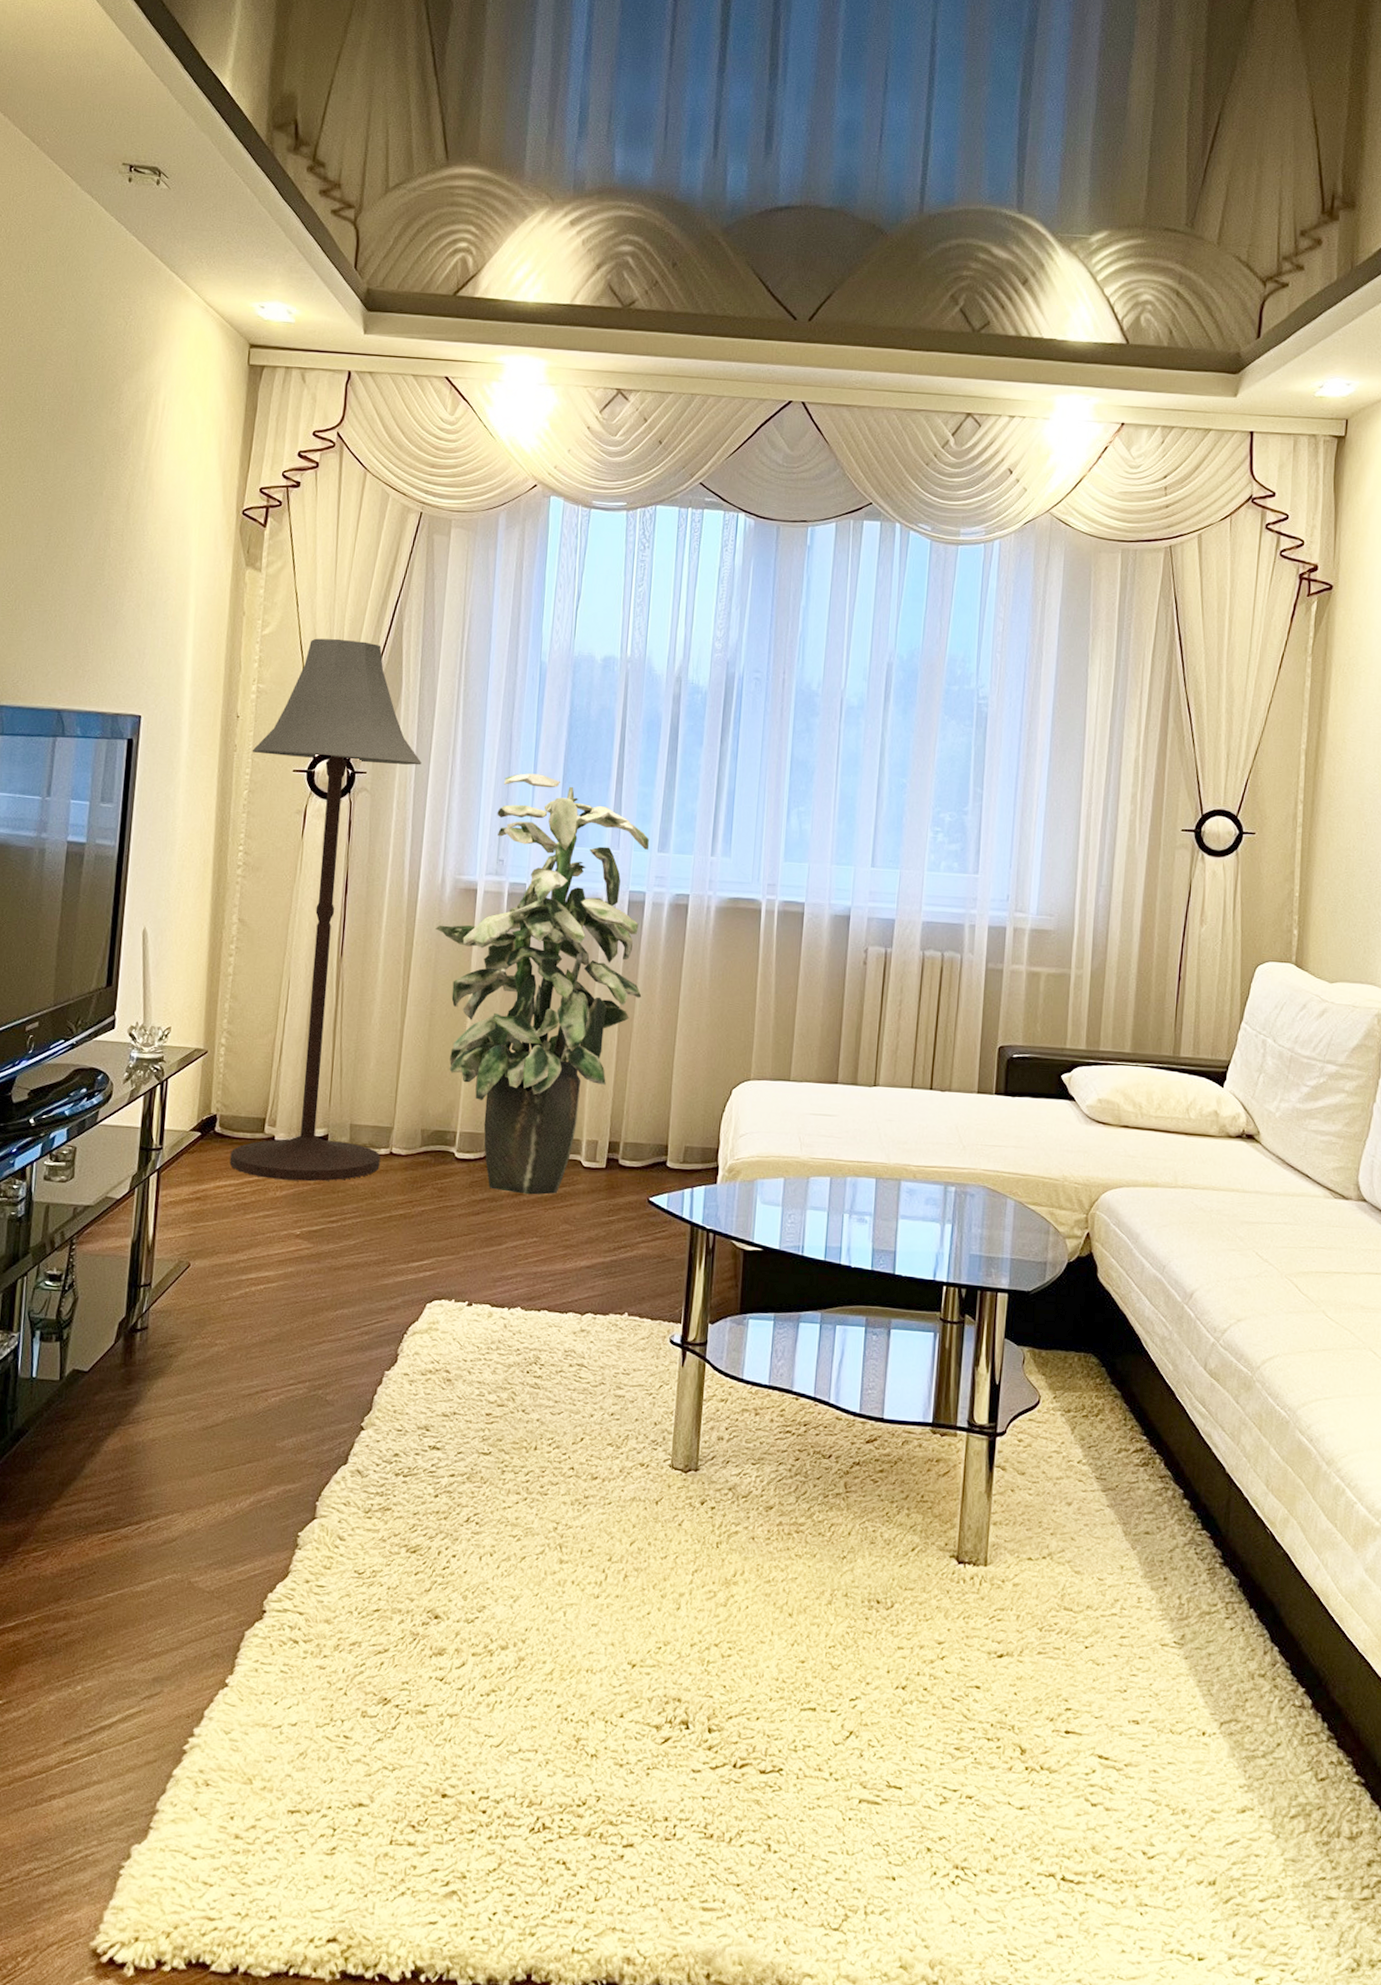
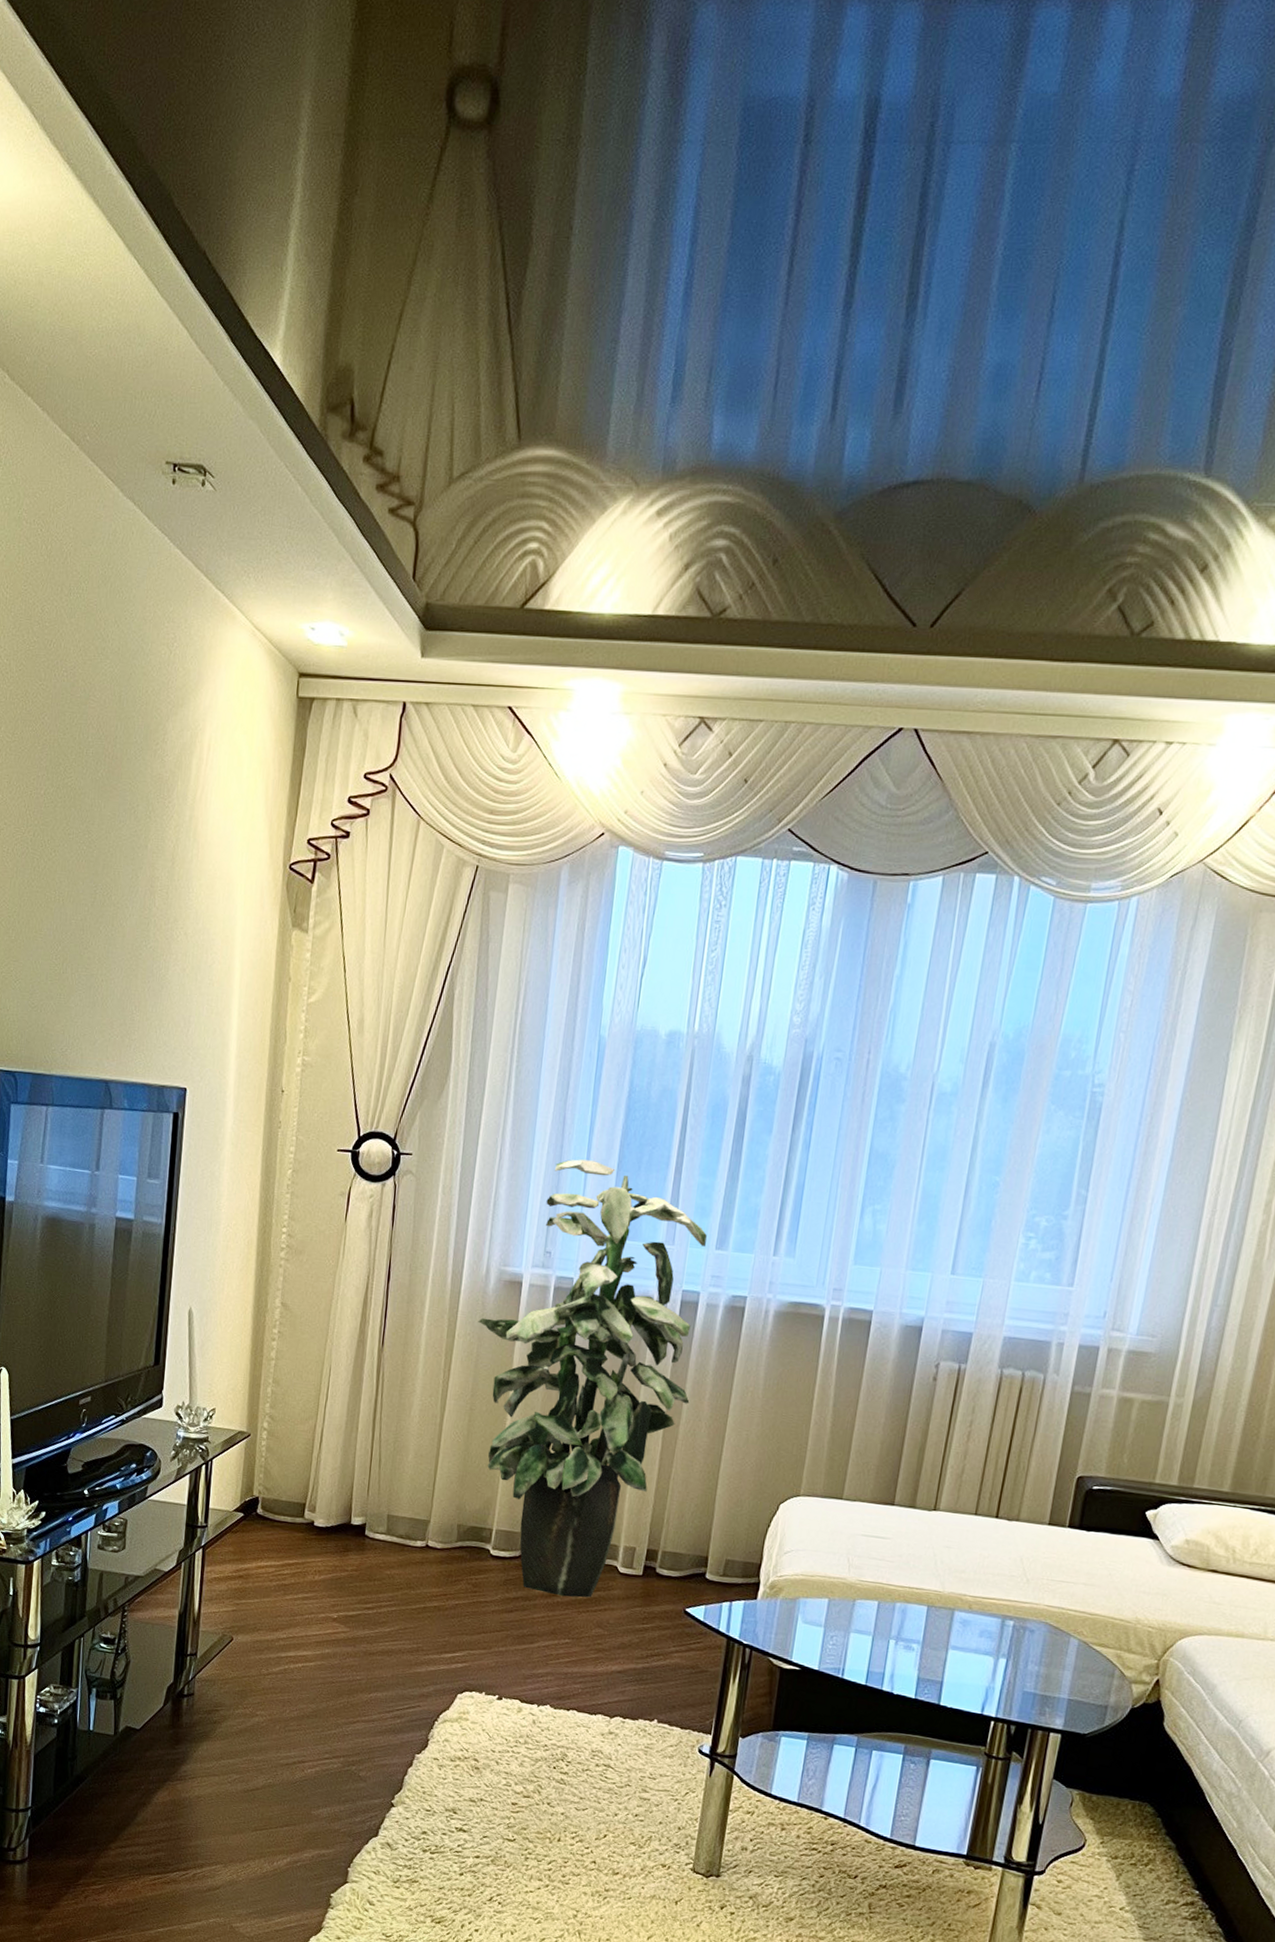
floor lamp: present [229,638,422,1182] -> none [271,1007,469,1569]

